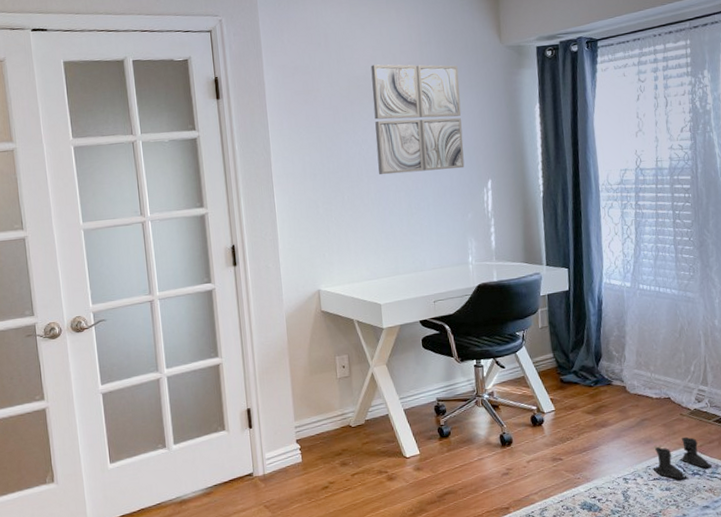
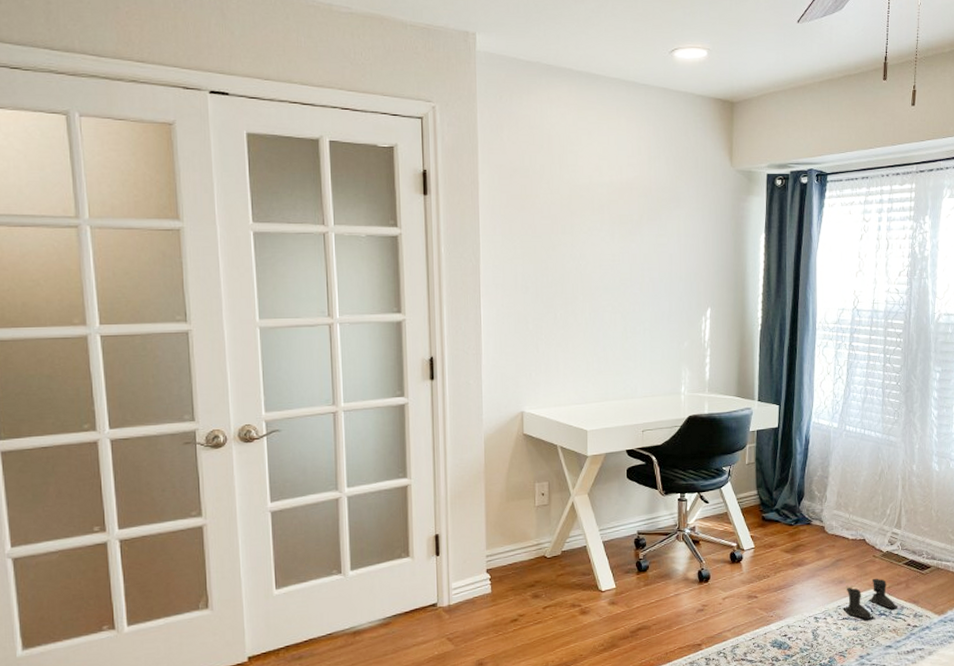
wall art: present [370,64,465,175] -> none [594,175,686,294]

